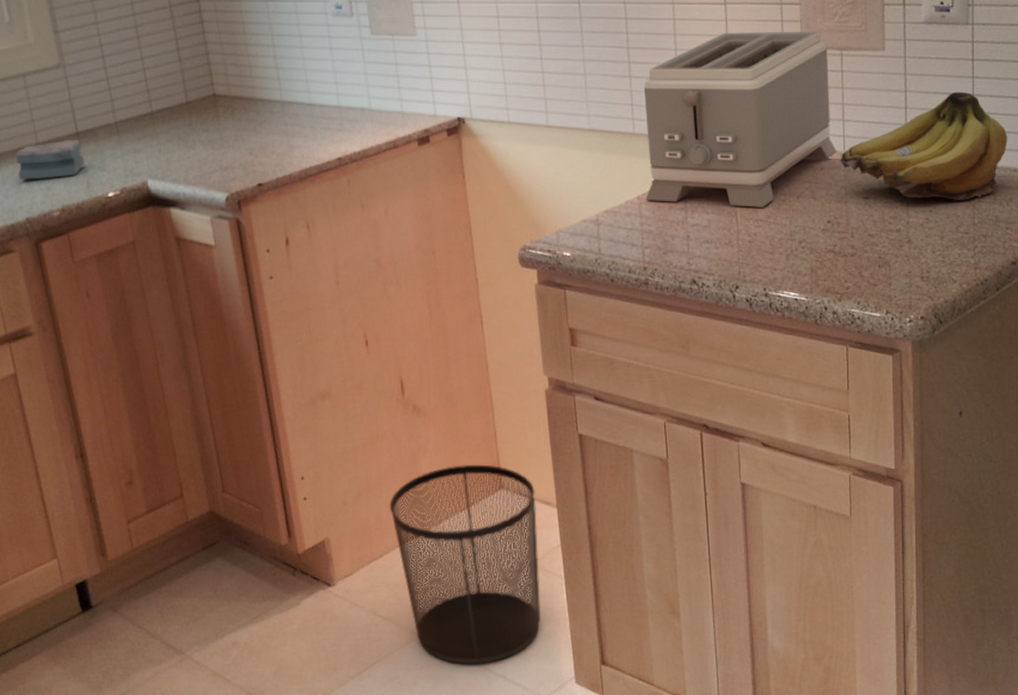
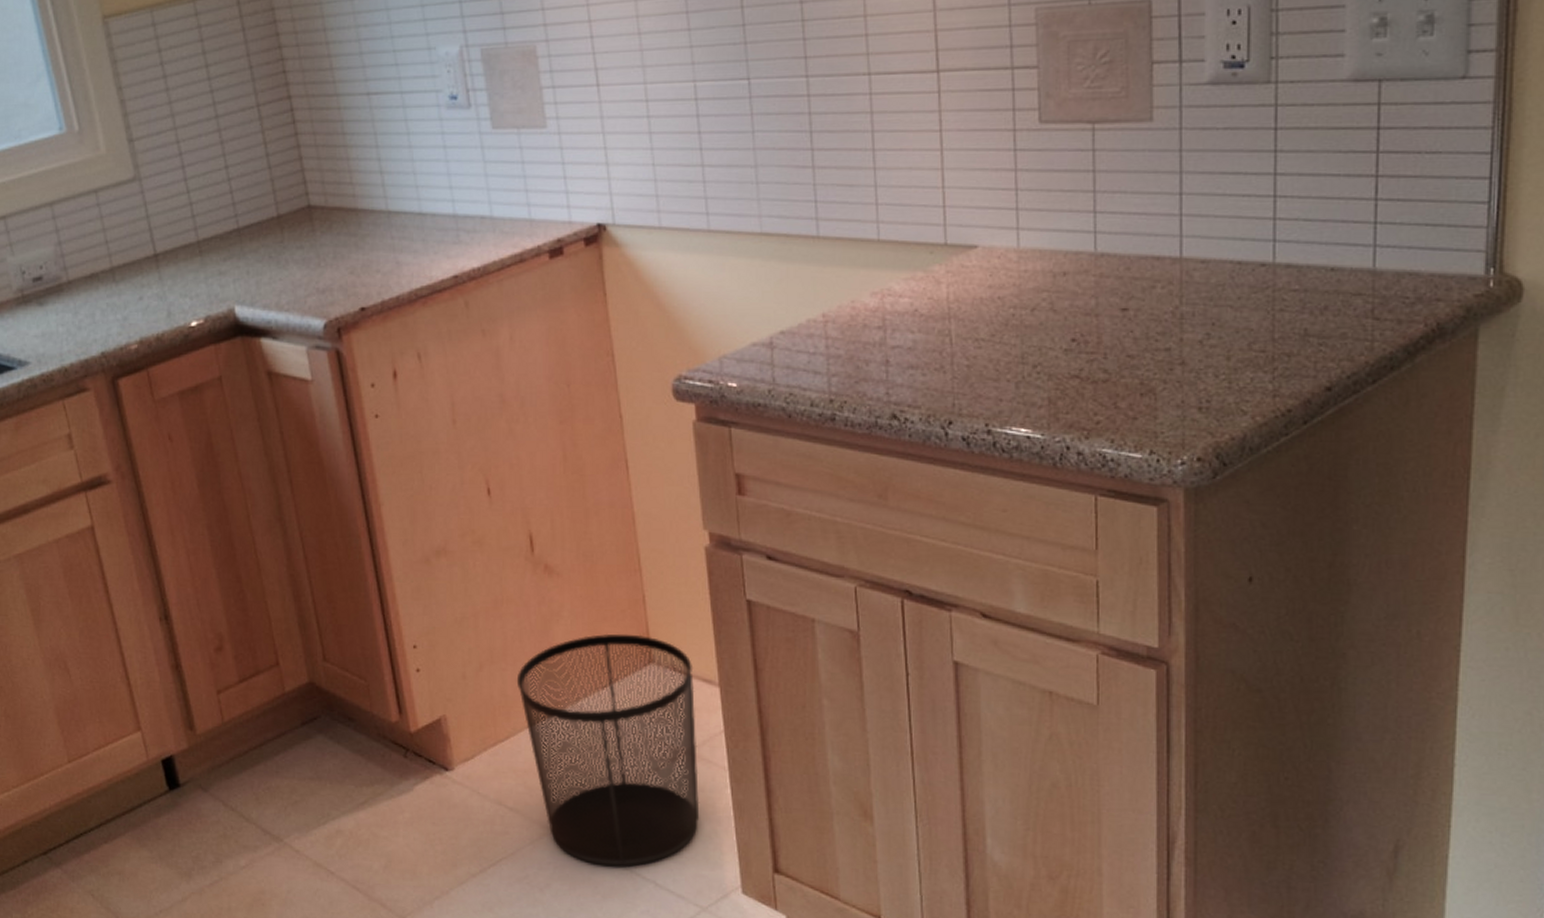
sponge: present [16,139,84,180] -> none [89,261,164,309]
toaster: present [643,31,837,208] -> none [830,100,1086,324]
fruit: present [840,91,1008,200] -> none [1089,170,1324,310]

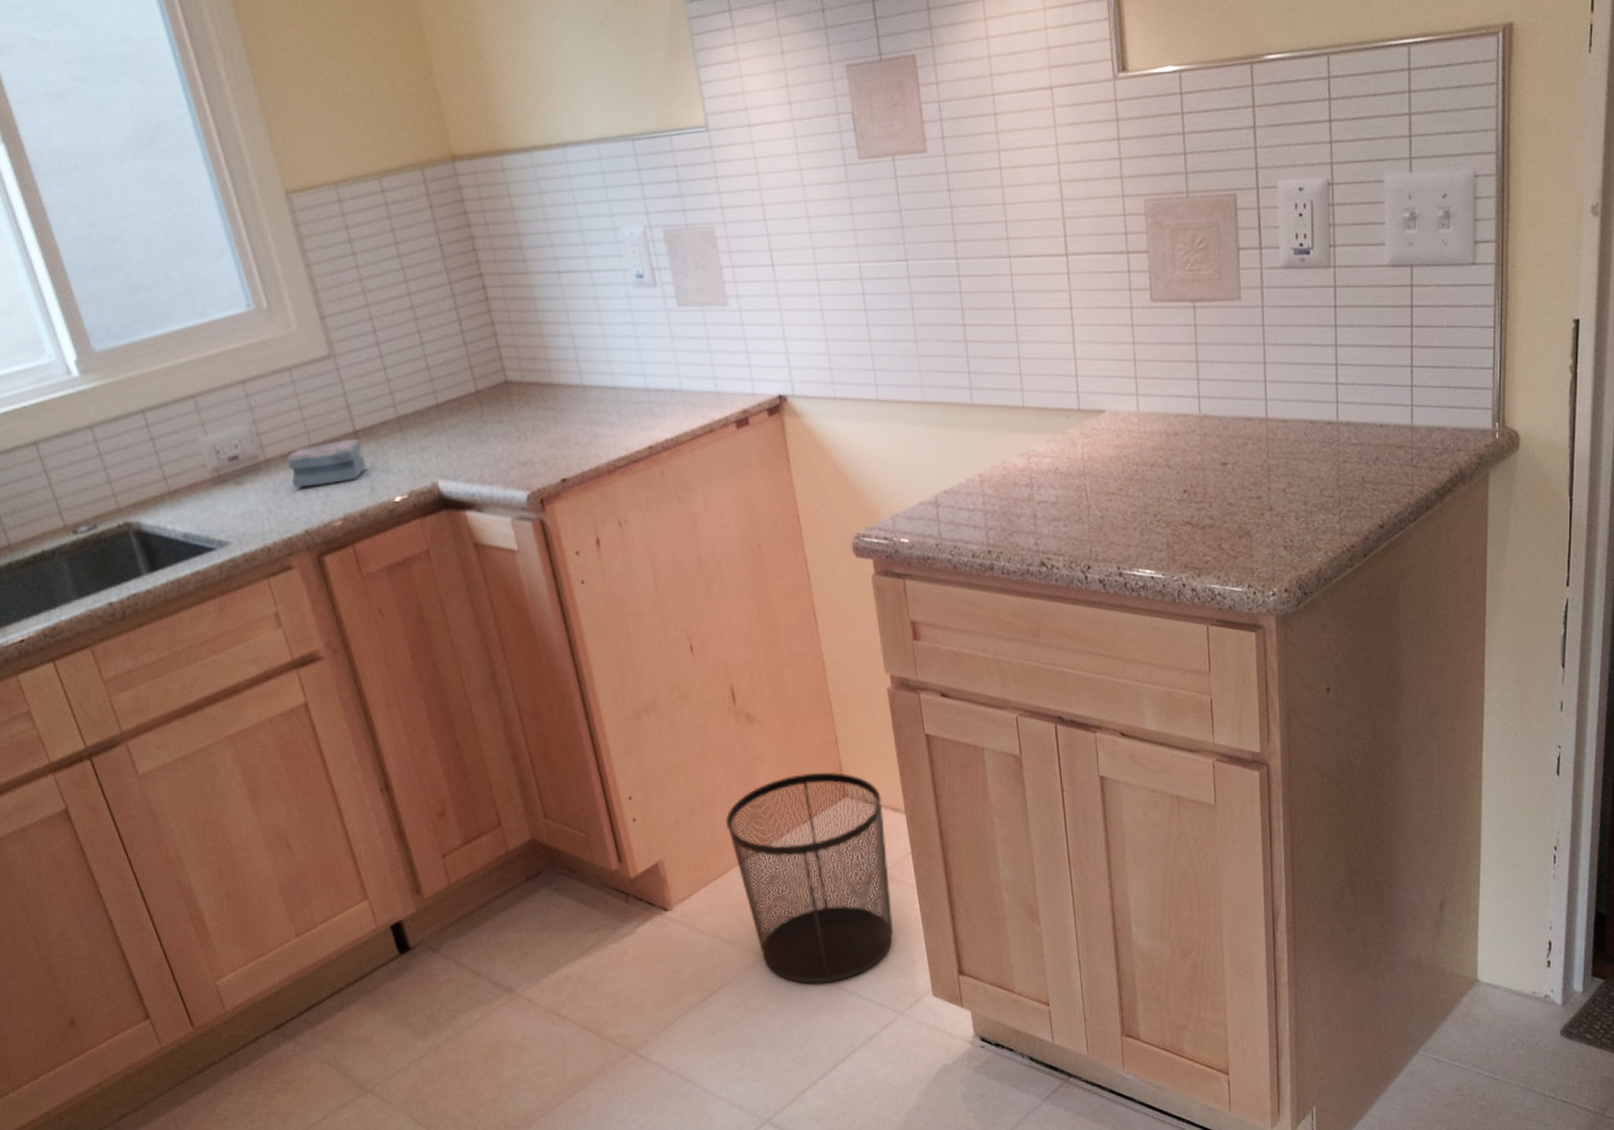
sponge: none [89,261,164,309] -> present [287,438,366,487]

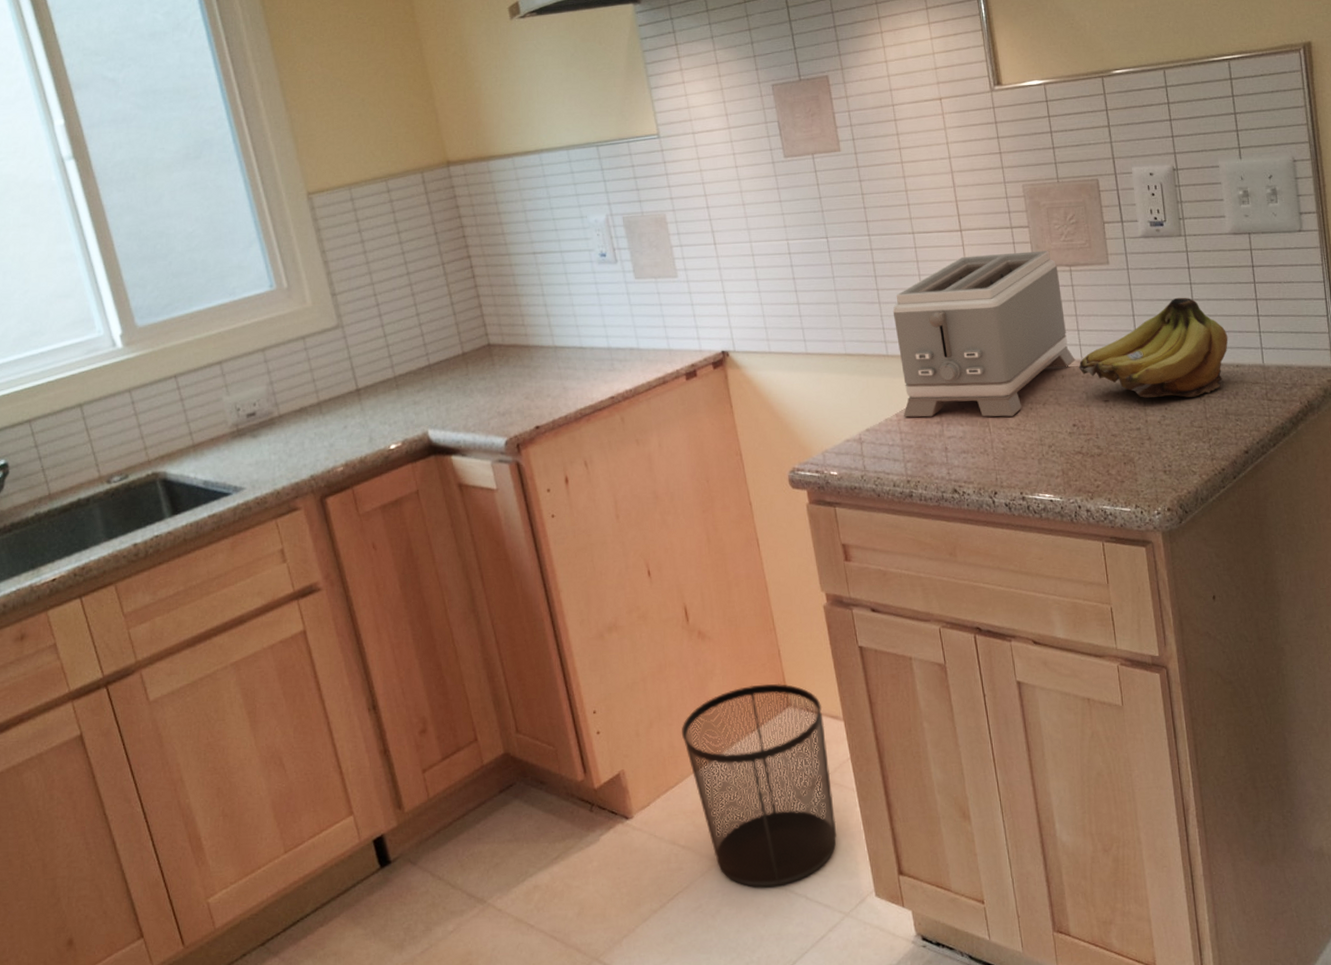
sponge: present [287,438,366,487] -> none [298,395,366,439]
toaster: none [981,281,1192,480] -> present [892,250,1076,418]
fruit: none [1195,342,1374,462] -> present [1078,297,1228,399]

